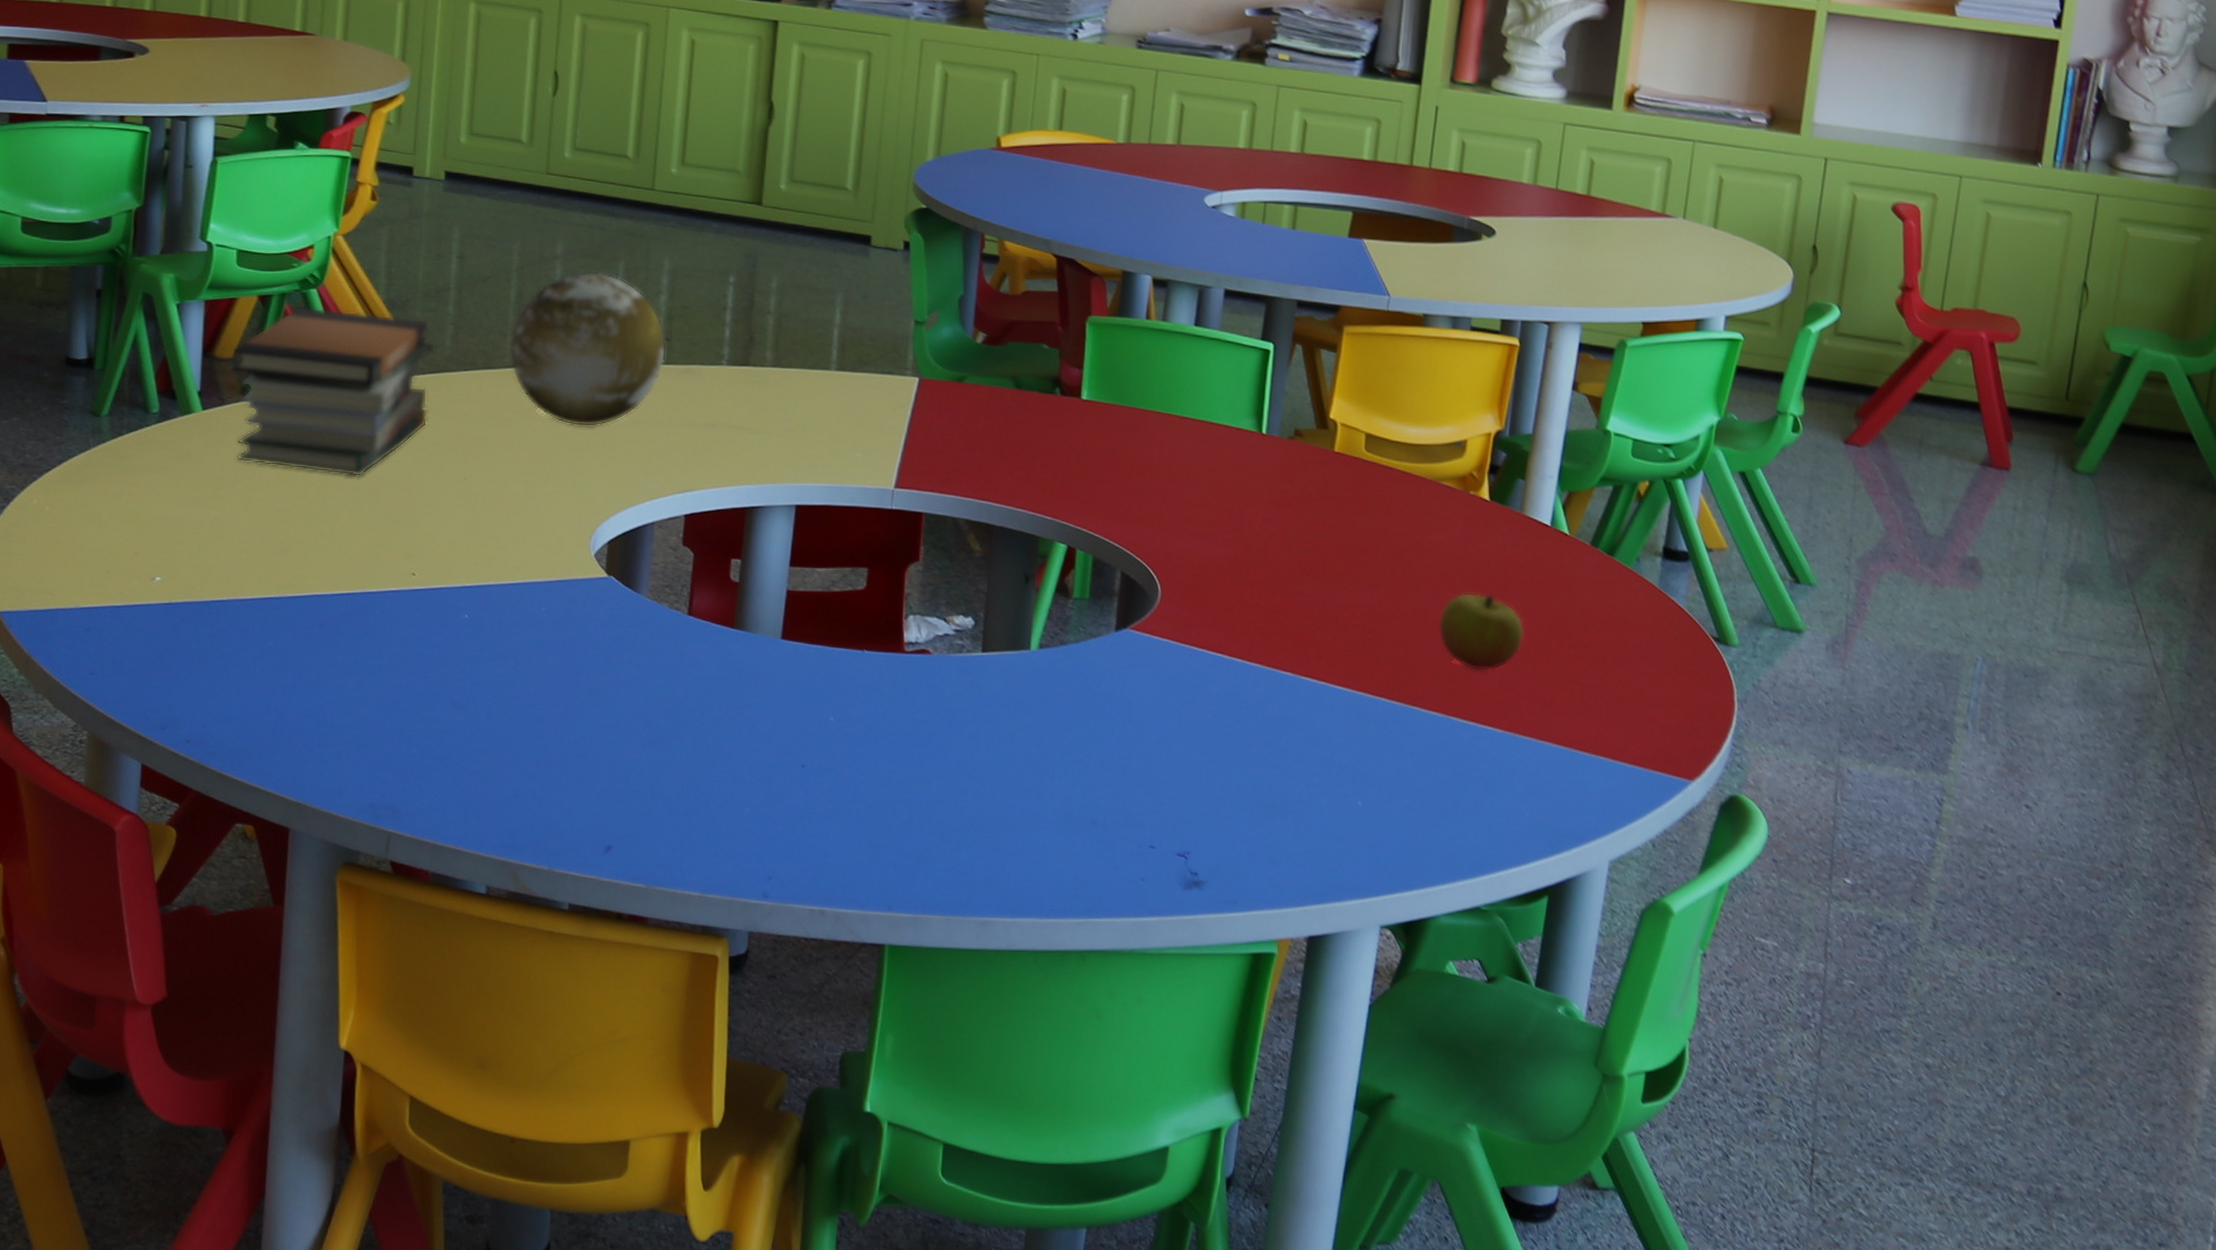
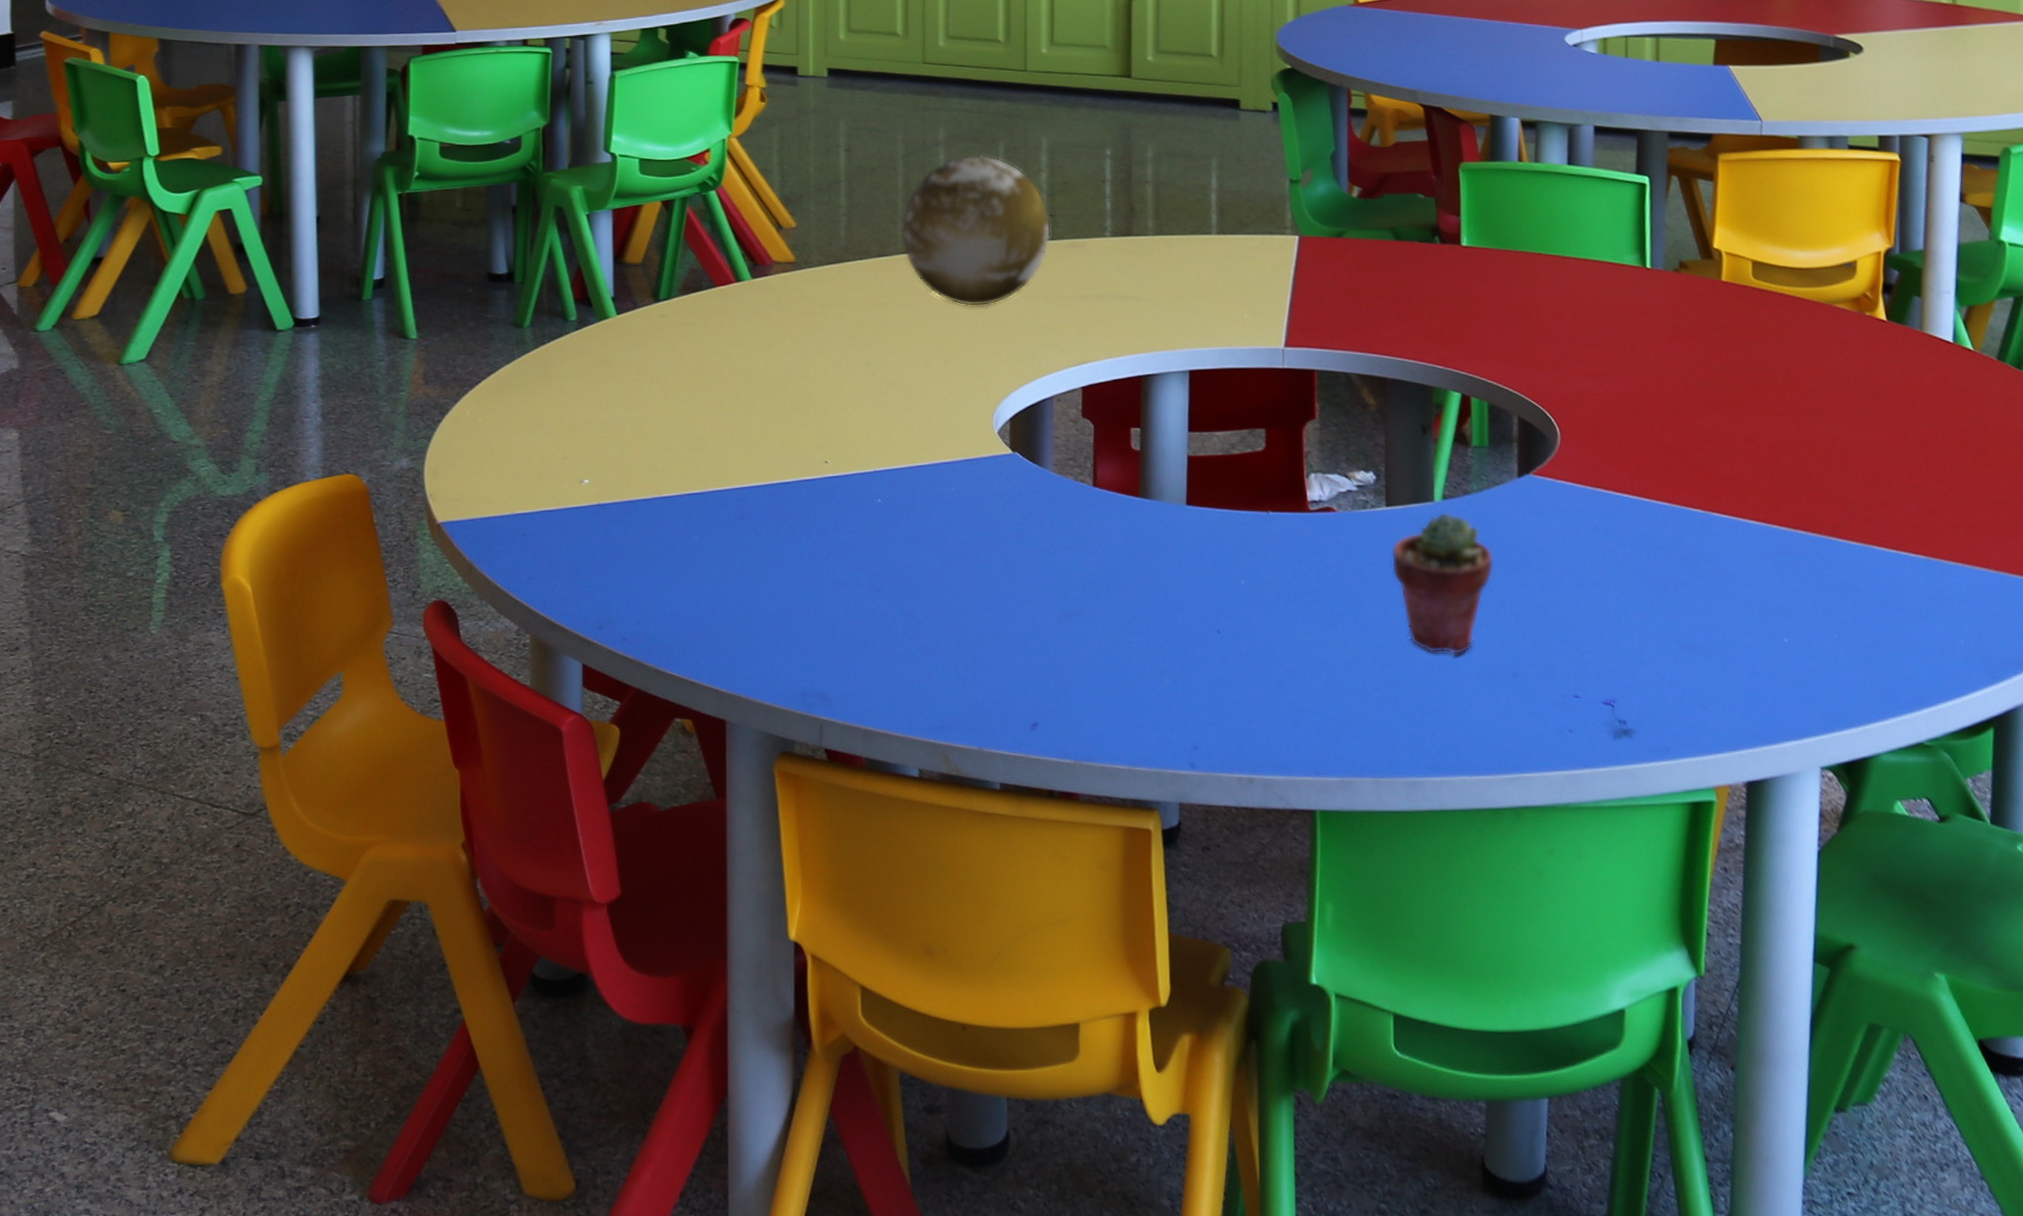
book stack: present [232,306,436,477] -> none [641,208,831,370]
potted succulent: none [981,661,1084,801] -> present [1391,512,1494,655]
apple: present [1438,592,1525,672] -> none [1847,415,1939,497]

